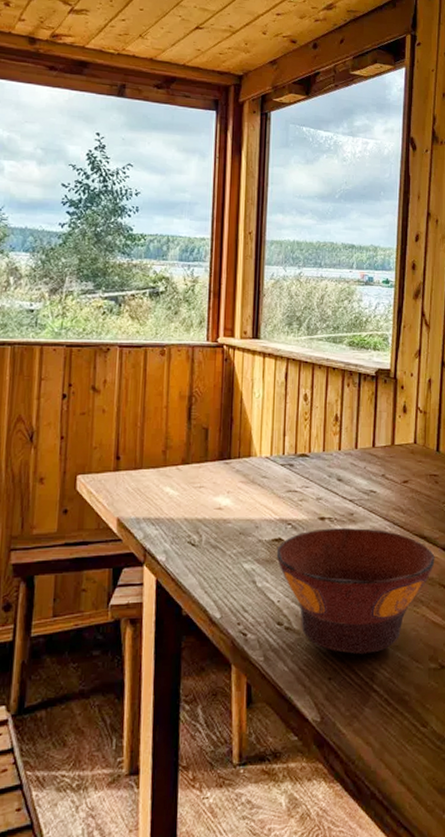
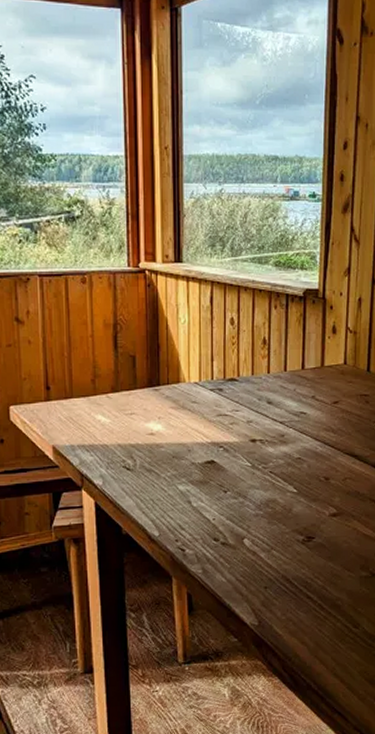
bowl: present [276,528,435,655] -> none [209,449,366,566]

